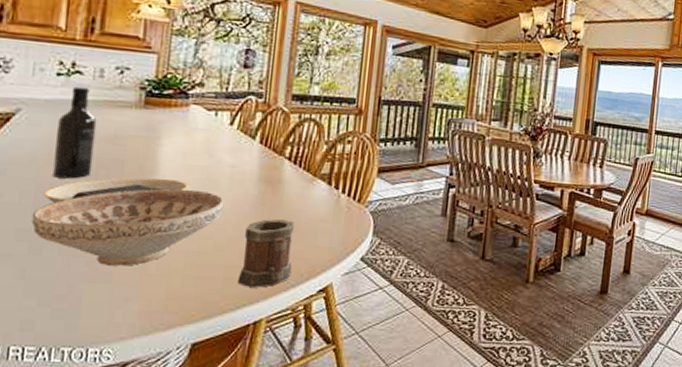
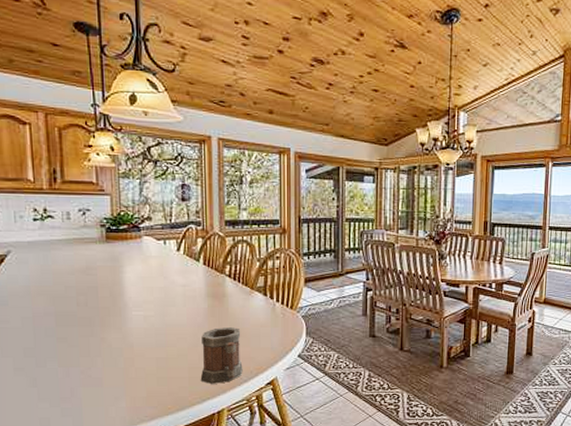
decorative bowl: present [31,188,224,266] -> none [33,307,181,372]
plate: present [43,177,189,204] -> none [39,300,151,326]
wine bottle: present [53,86,97,179] -> none [41,229,74,305]

